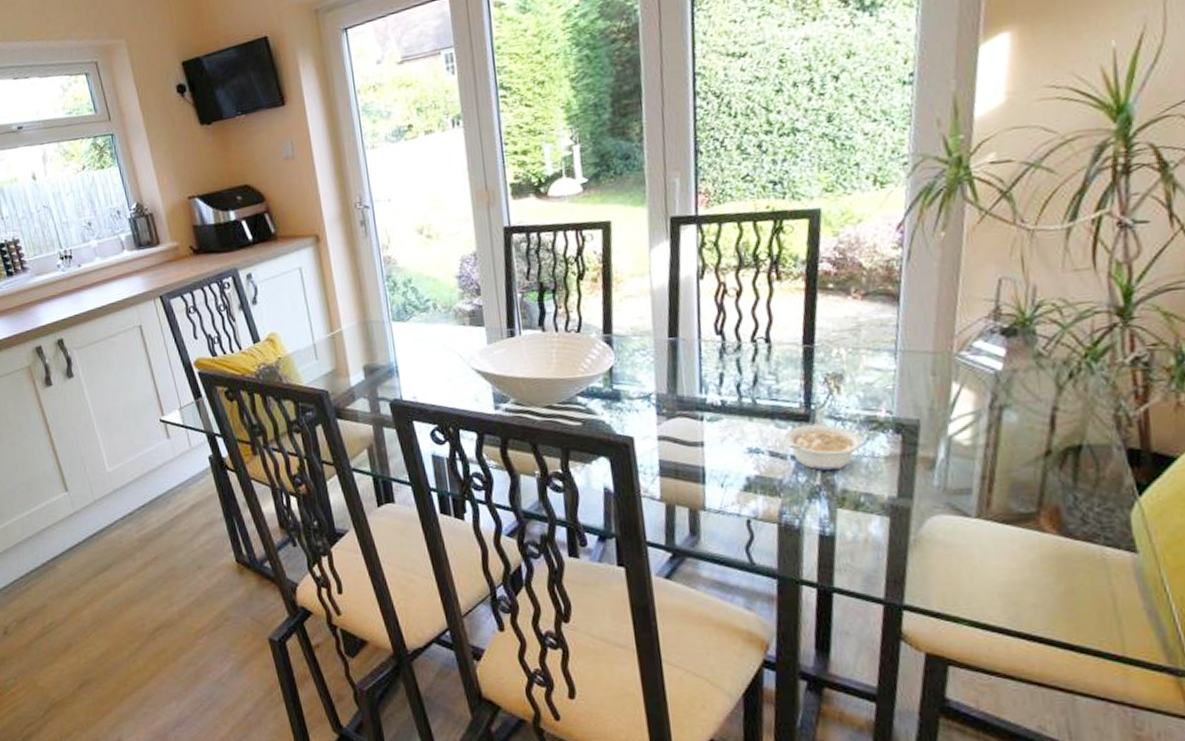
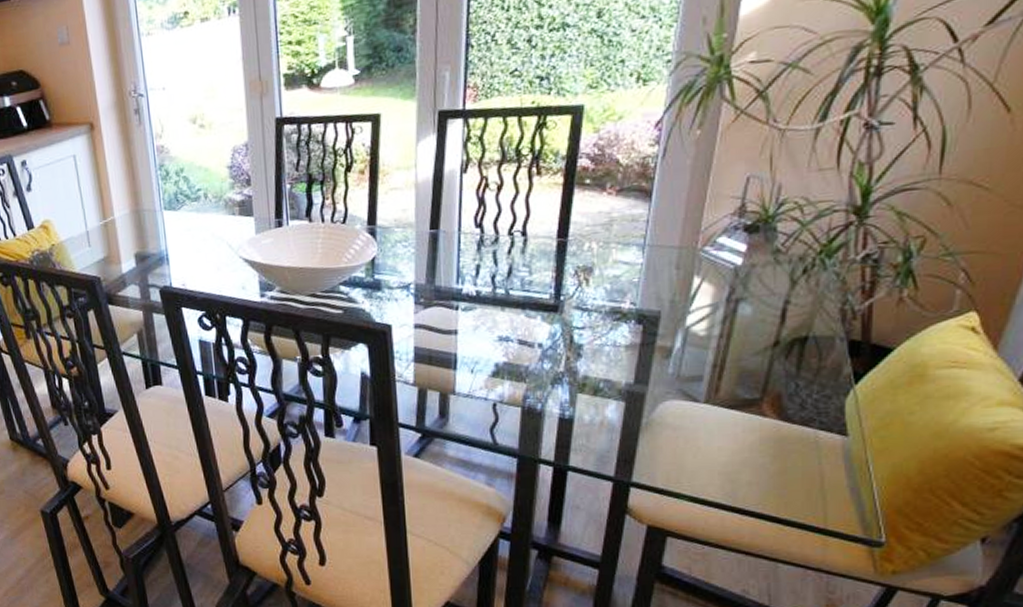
legume: present [784,423,862,471] -> none [534,314,605,359]

